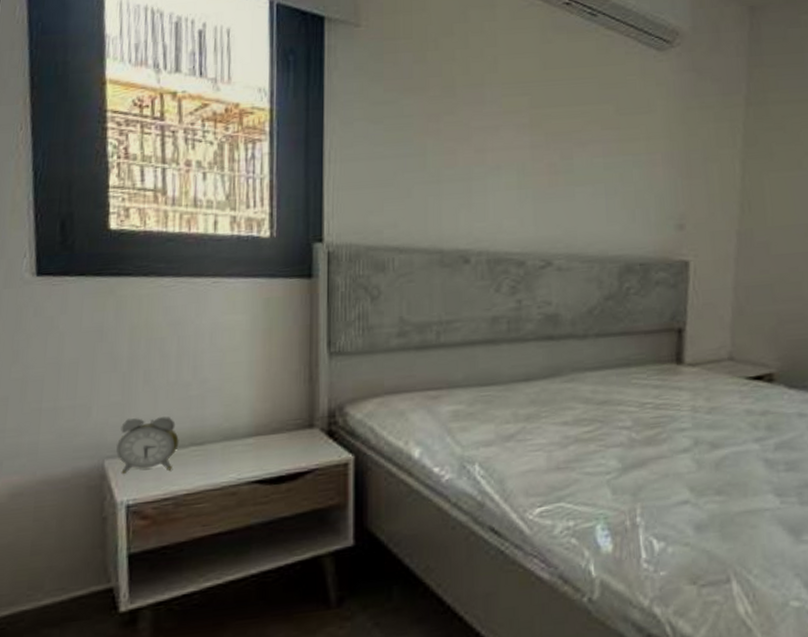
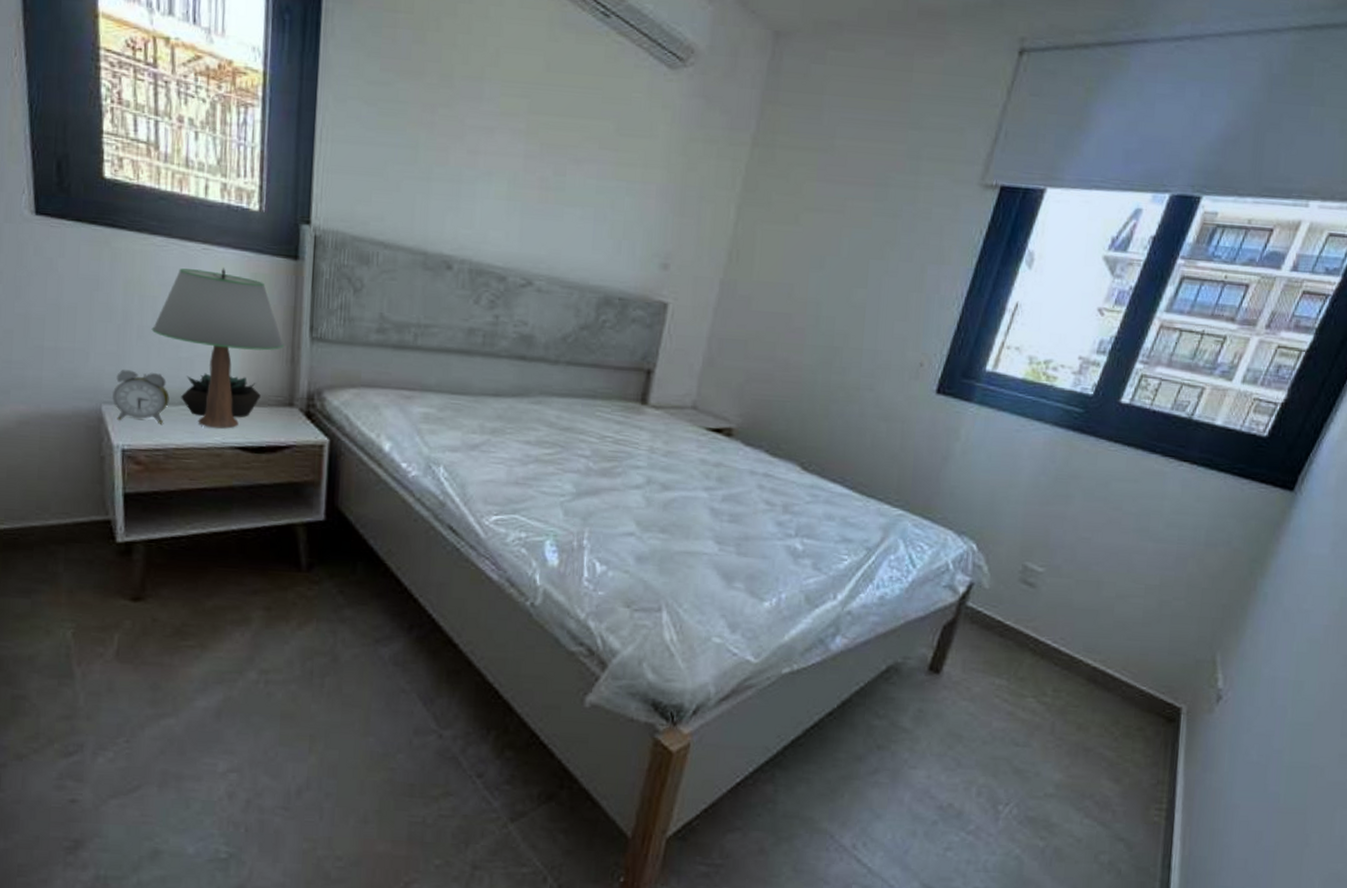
table lamp: none [159,298,301,466] -> present [151,268,284,429]
succulent plant: none [192,405,278,454] -> present [181,373,261,418]

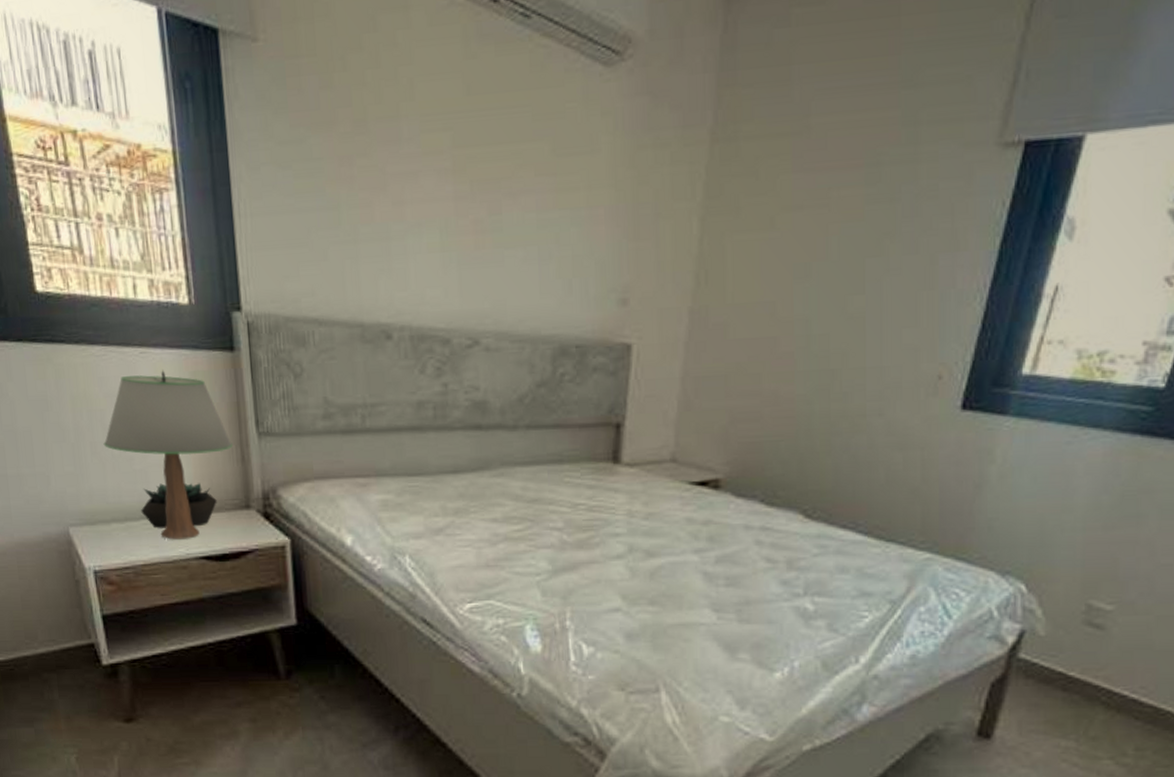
alarm clock: present [112,370,170,424] -> none [77,489,131,543]

